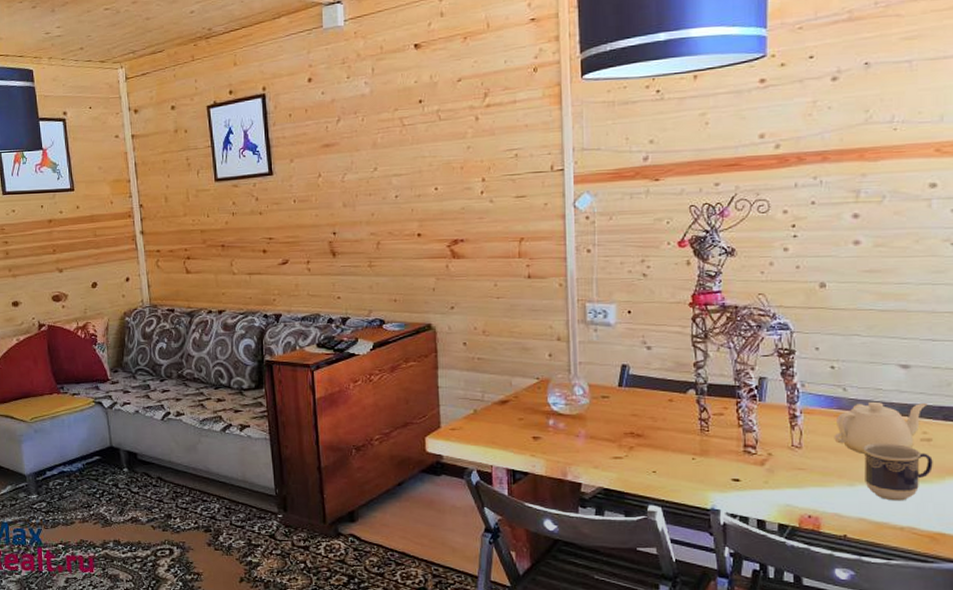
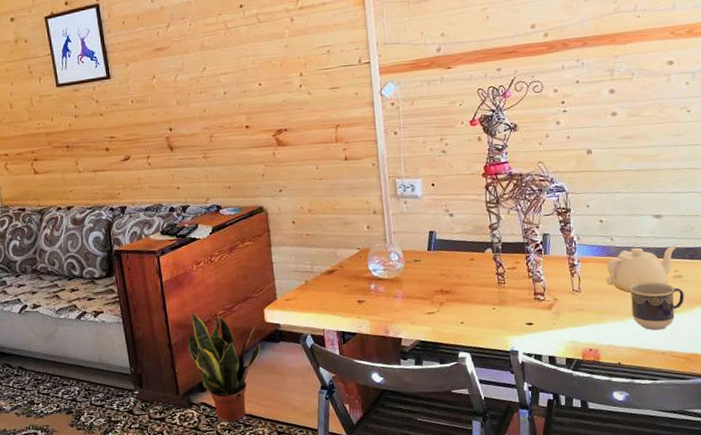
potted plant: none [339,434,419,559] -> present [188,312,261,423]

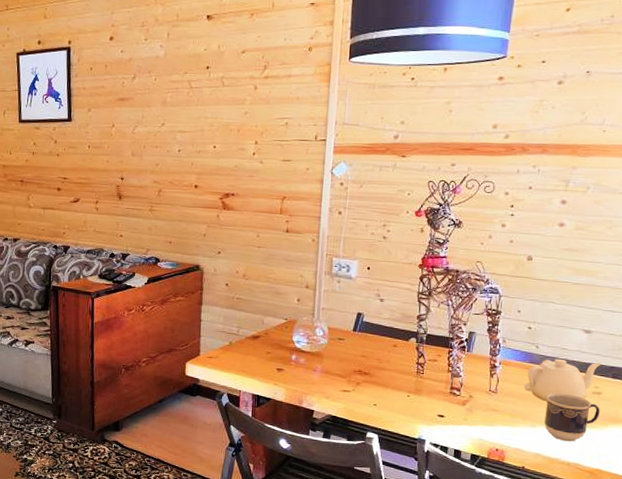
potted plant: present [188,312,261,423] -> none [109,355,178,463]

